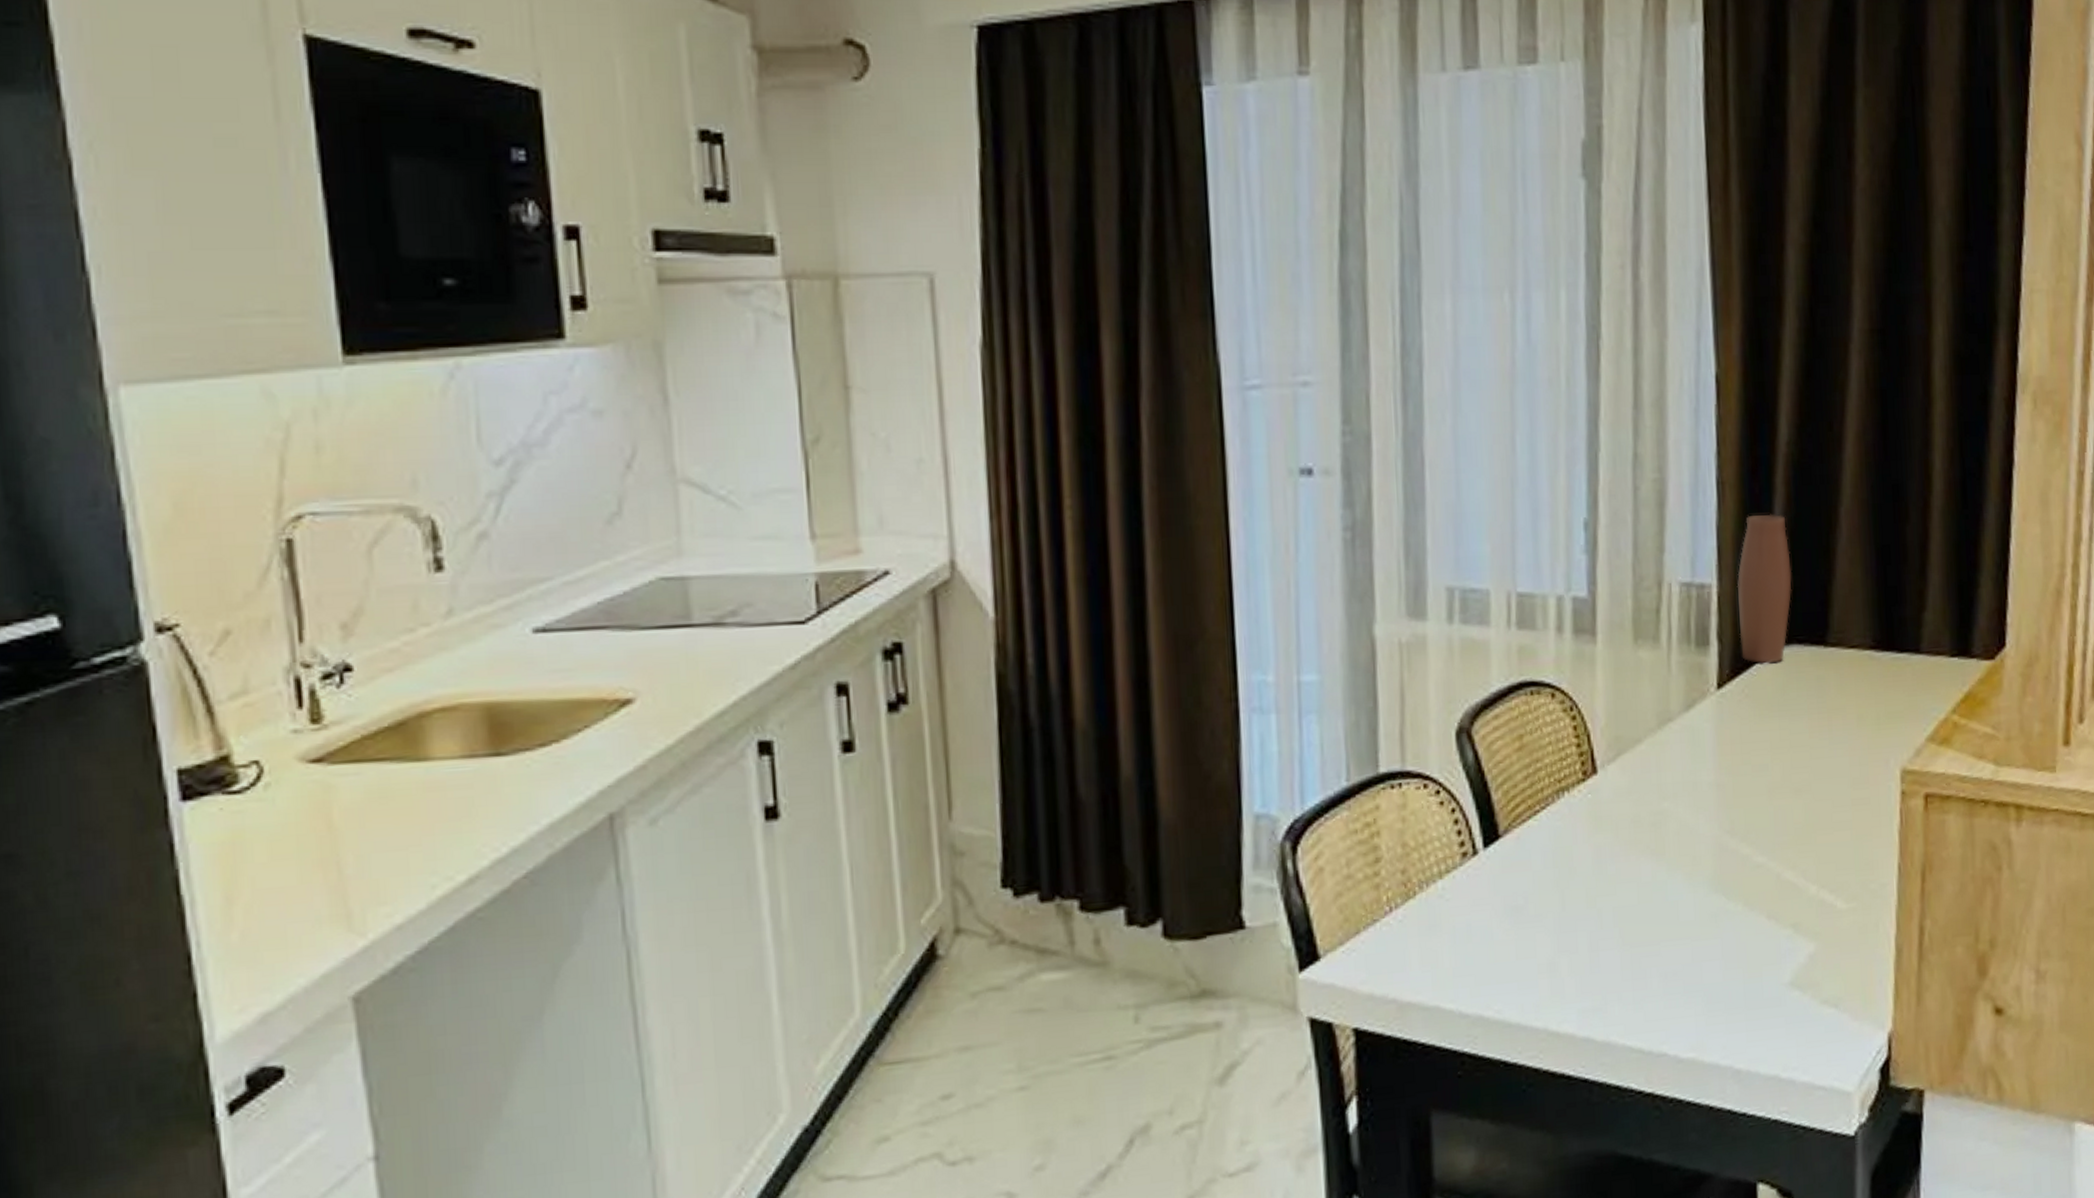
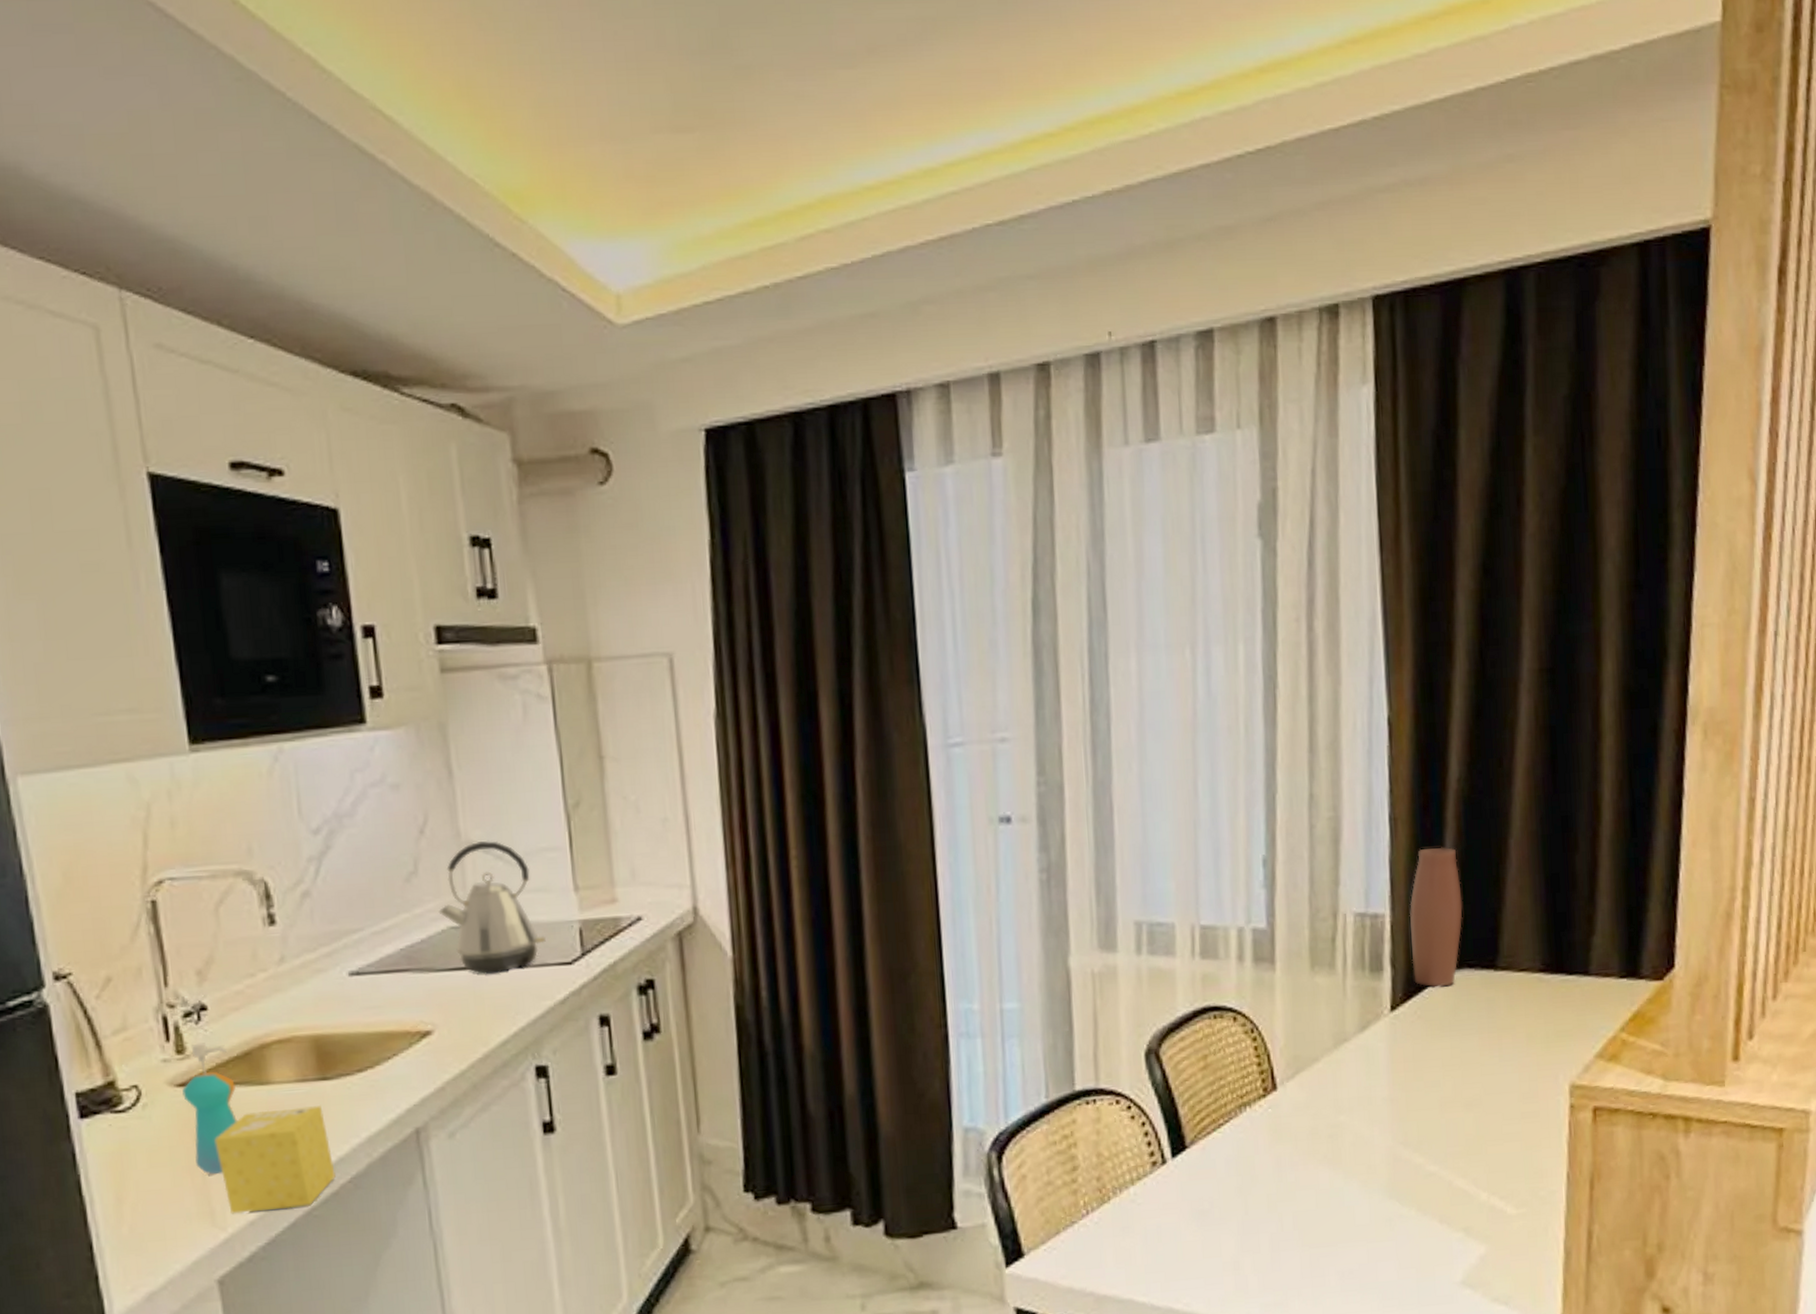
soap dispenser: none [316,710,385,870] -> present [182,1043,237,1175]
sponge: none [355,786,507,917] -> present [214,1106,336,1214]
kettle: none [646,479,775,633] -> present [438,841,546,974]

